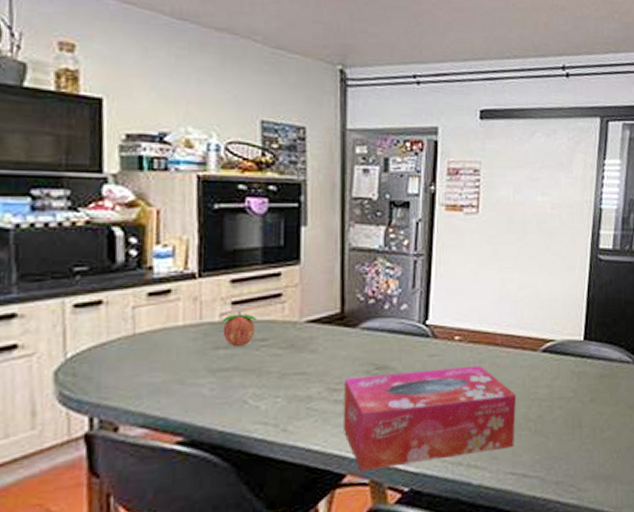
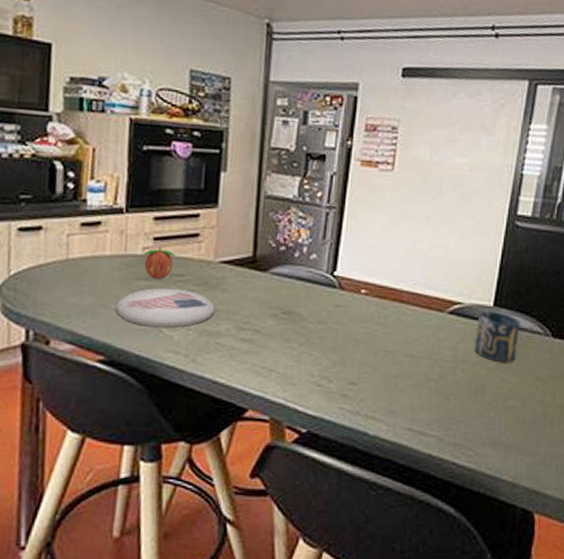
plate: none [192,354,303,400] -> present [115,287,215,329]
tissue box: present [342,365,517,472] -> none [247,318,420,409]
cup: none [569,345,610,396] -> present [475,310,520,363]

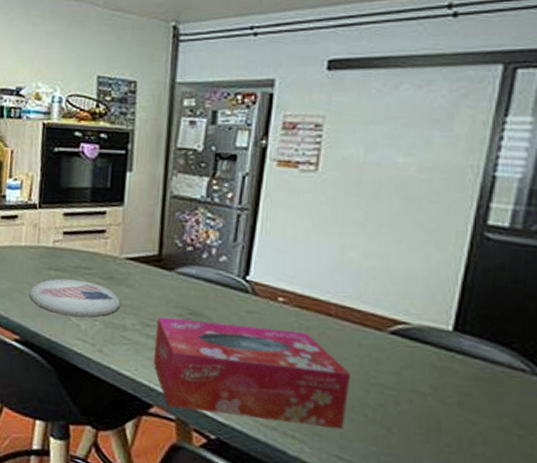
fruit: present [143,247,176,279] -> none [54,240,83,271]
tissue box: none [247,318,420,409] -> present [153,316,352,430]
cup: present [475,310,520,363] -> none [426,335,494,402]

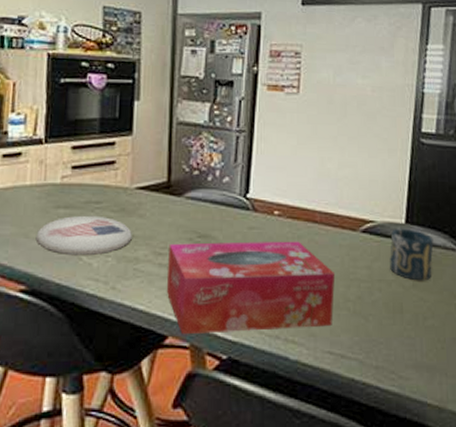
cup: none [426,335,494,402] -> present [390,228,434,281]

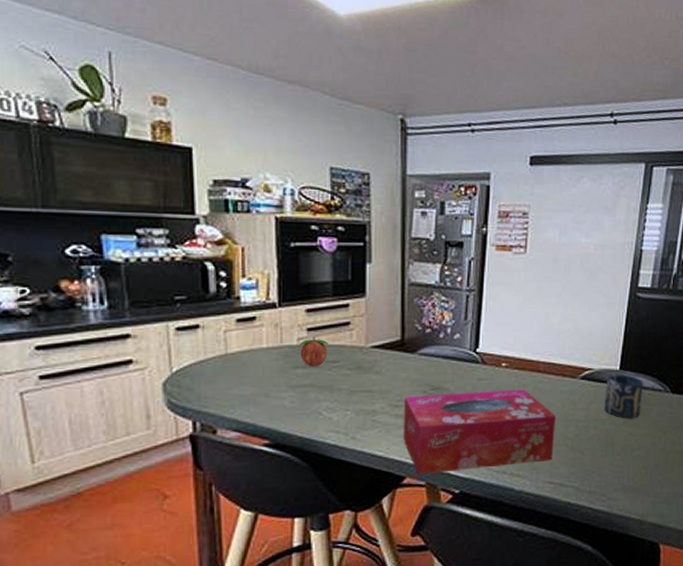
plate: present [35,215,132,256] -> none [276,374,369,411]
fruit: none [62,175,93,206] -> present [299,337,329,366]

